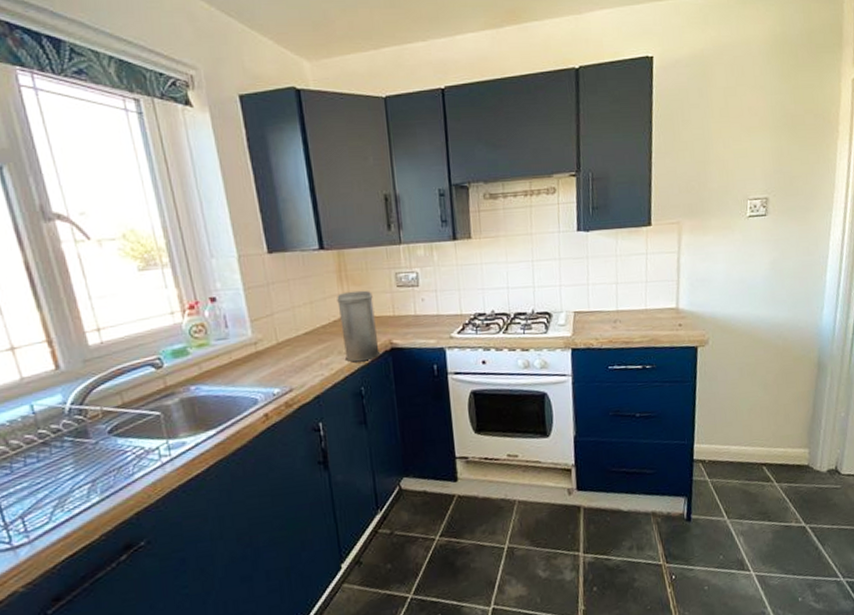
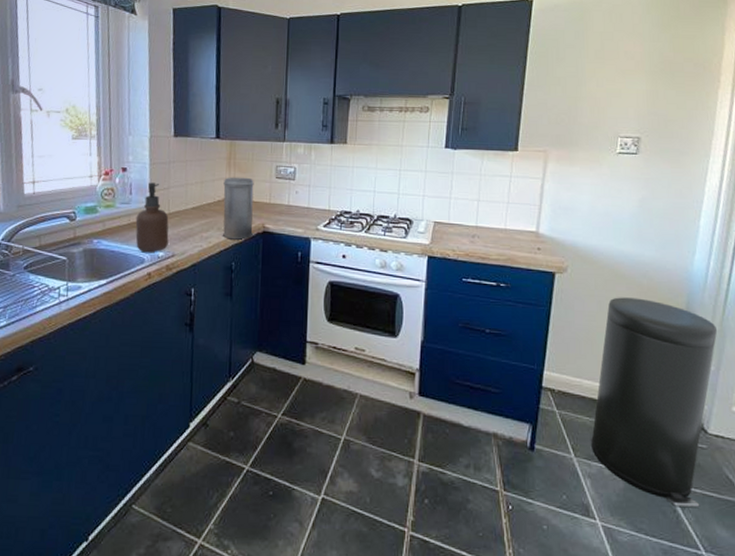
soap dispenser: none [238,310,283,392] -> present [135,182,169,253]
pedal bin: none [741,359,846,545] -> present [591,297,718,508]

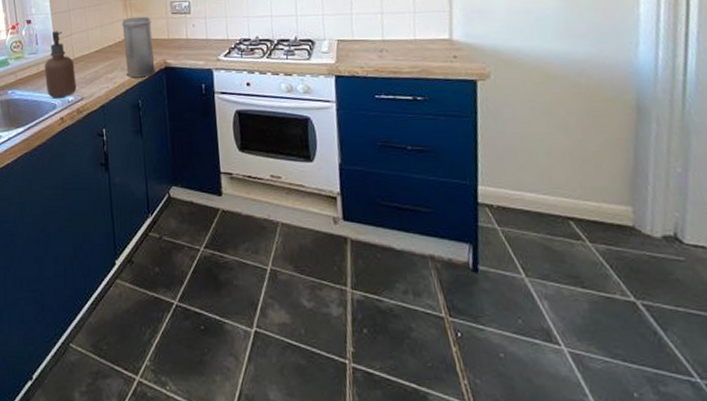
pedal bin: present [591,297,718,508] -> none [542,99,686,329]

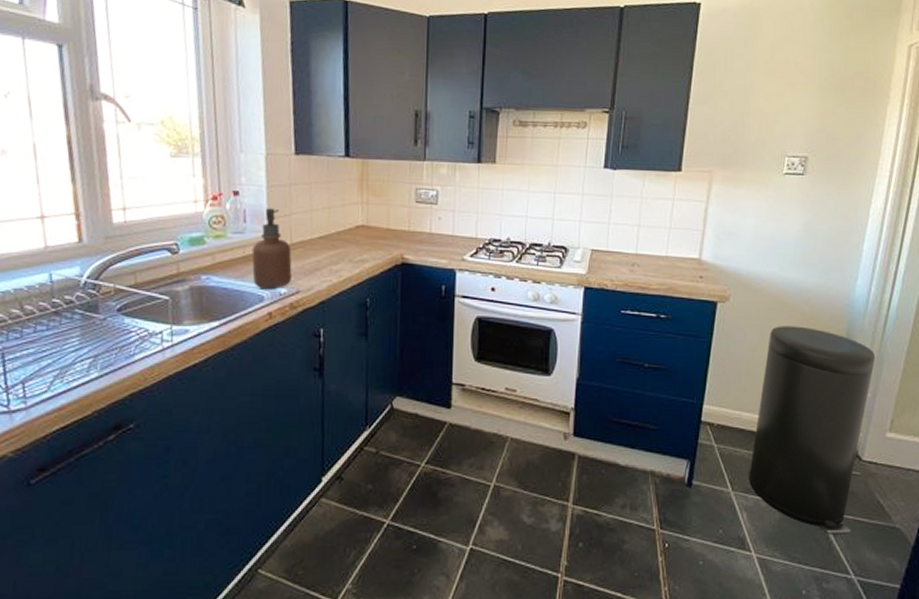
canister: present [122,16,156,78] -> none [355,201,391,273]
pedal bin: none [542,99,686,329] -> present [749,326,876,535]

